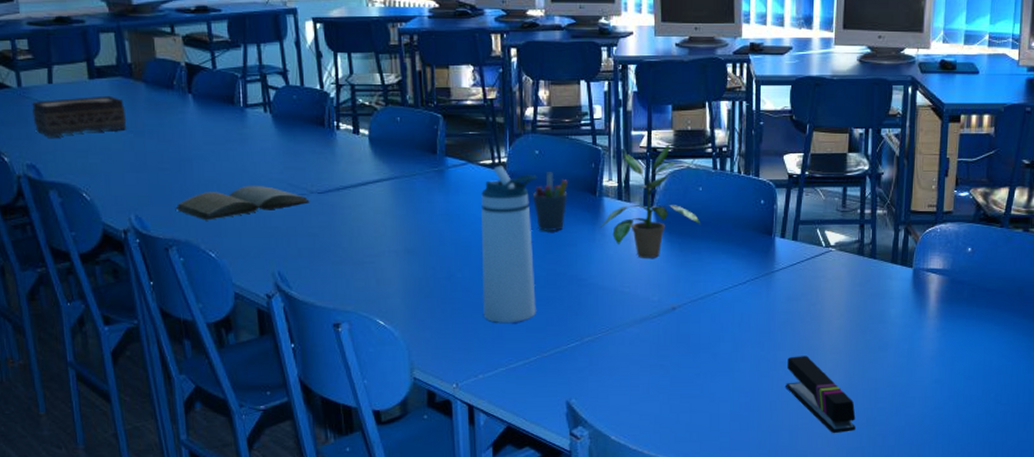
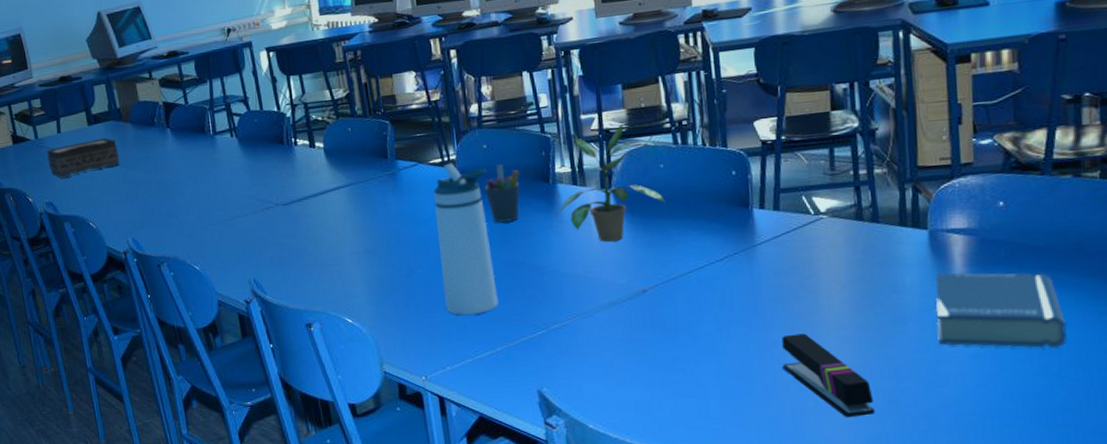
book: present [175,185,311,221] -> none [163,202,277,238]
hardback book: none [910,307,1005,377] -> present [935,272,1067,349]

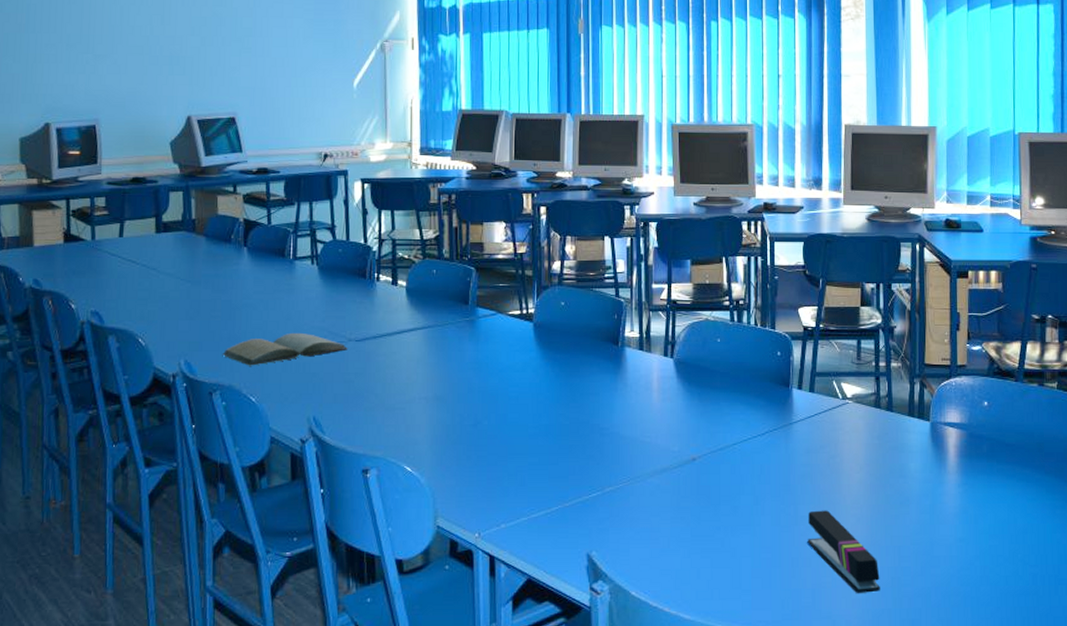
tissue box: present [47,137,120,179] -> none [102,248,186,286]
book: none [163,202,277,238] -> present [222,332,349,366]
water bottle: present [433,163,498,316] -> none [507,316,562,472]
pen holder: present [484,164,521,224] -> none [557,322,591,381]
potted plant: present [556,123,666,242] -> none [621,296,720,408]
hardback book: present [935,272,1067,349] -> none [933,462,1030,537]

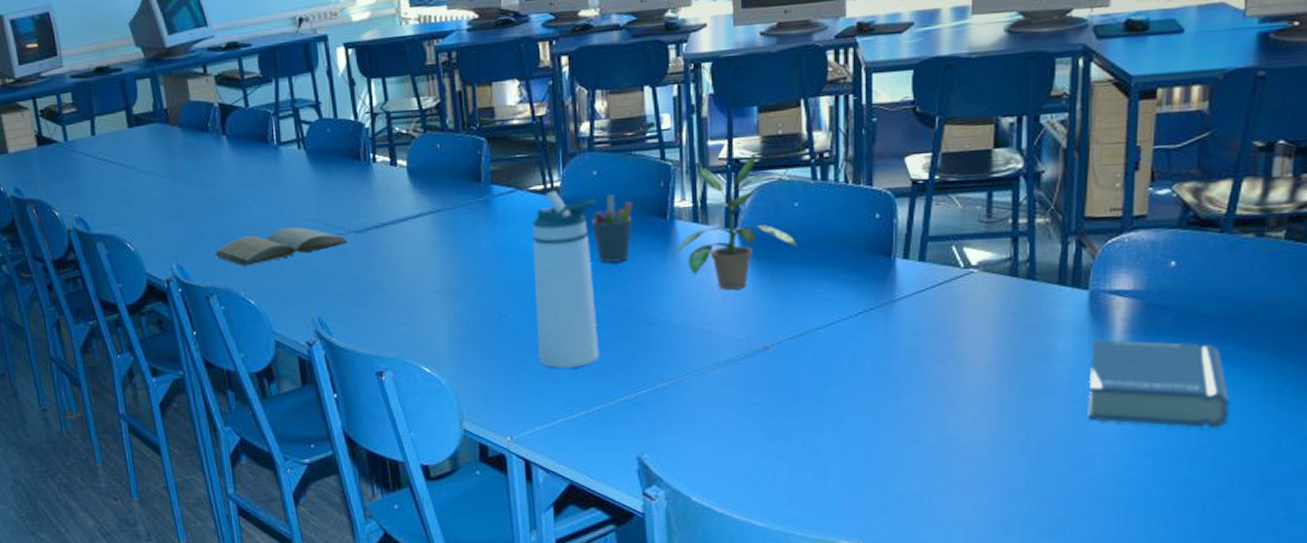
water bottle: none [507,316,562,472] -> present [532,190,599,369]
pen holder: none [557,322,591,381] -> present [590,194,633,264]
potted plant: none [621,296,720,408] -> present [671,152,798,290]
stapler: present [807,510,880,593] -> none [914,402,1011,498]
hardback book: none [933,462,1030,537] -> present [1087,340,1229,429]

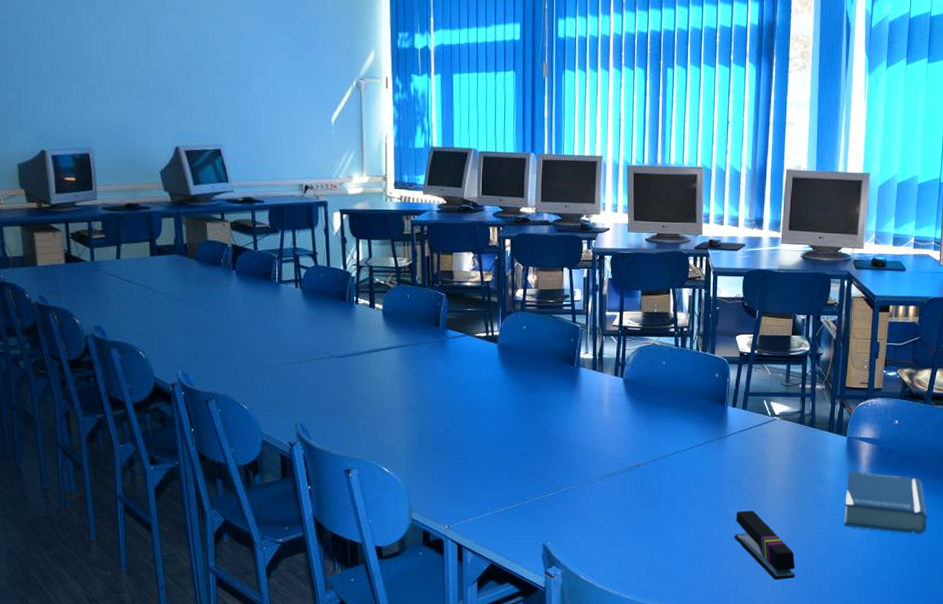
book: present [214,226,349,267] -> none [216,348,331,378]
water bottle: present [532,190,599,369] -> none [473,338,524,474]
pen holder: present [590,194,633,264] -> none [519,345,550,396]
potted plant: present [671,152,798,290] -> none [576,323,664,421]
stapler: none [914,402,1011,498] -> present [734,510,795,579]

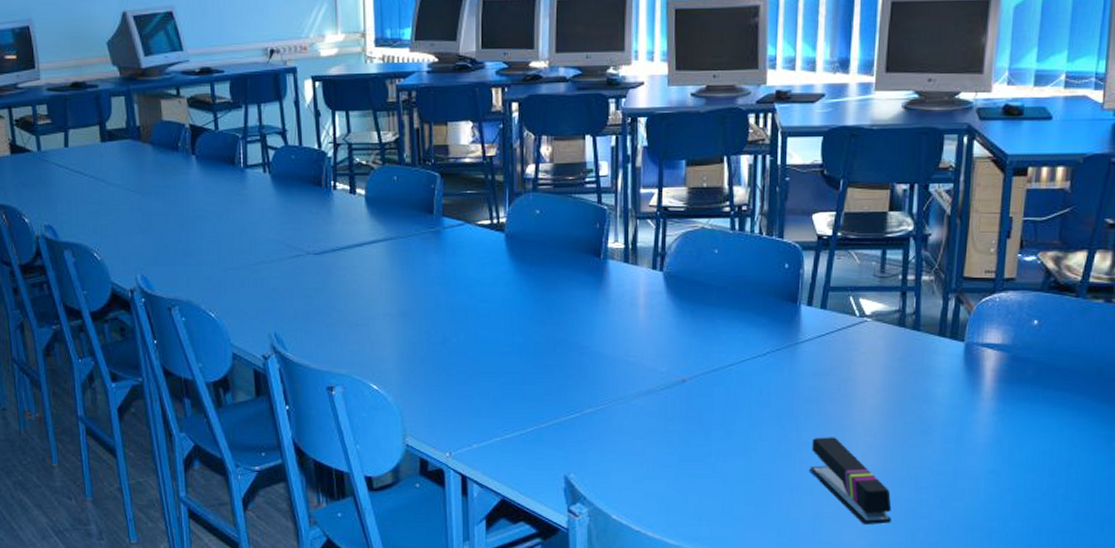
hardback book: present [844,471,927,535] -> none [959,387,1078,470]

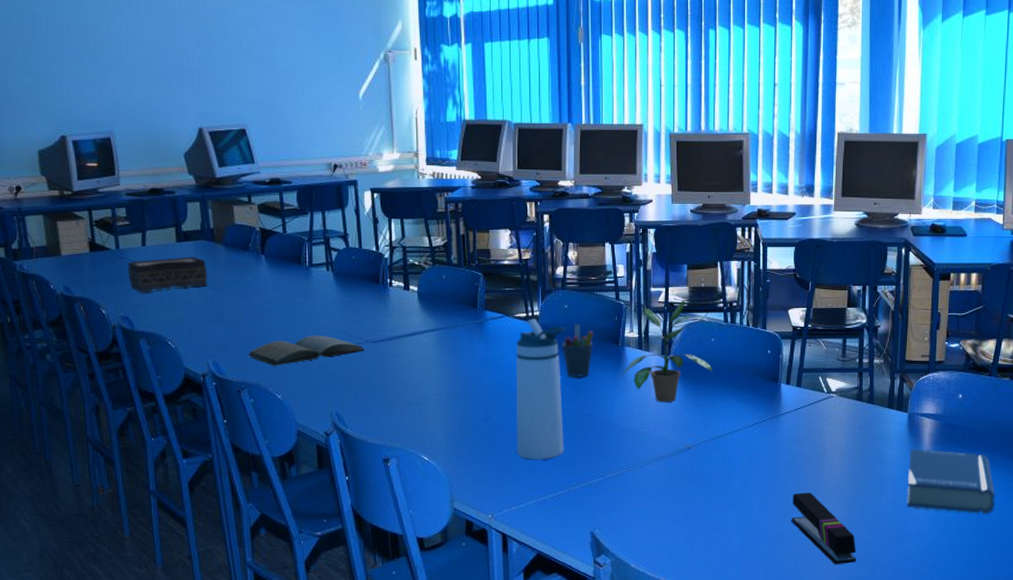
tissue box: none [50,158,135,199] -> present [128,256,208,293]
book: none [178,245,307,281] -> present [247,335,366,366]
water bottle: none [477,226,538,392] -> present [515,318,566,460]
pen holder: none [532,233,570,297] -> present [561,324,593,378]
potted plant: none [603,202,716,326] -> present [622,299,714,402]
hardback book: none [959,387,1078,470] -> present [907,449,995,514]

